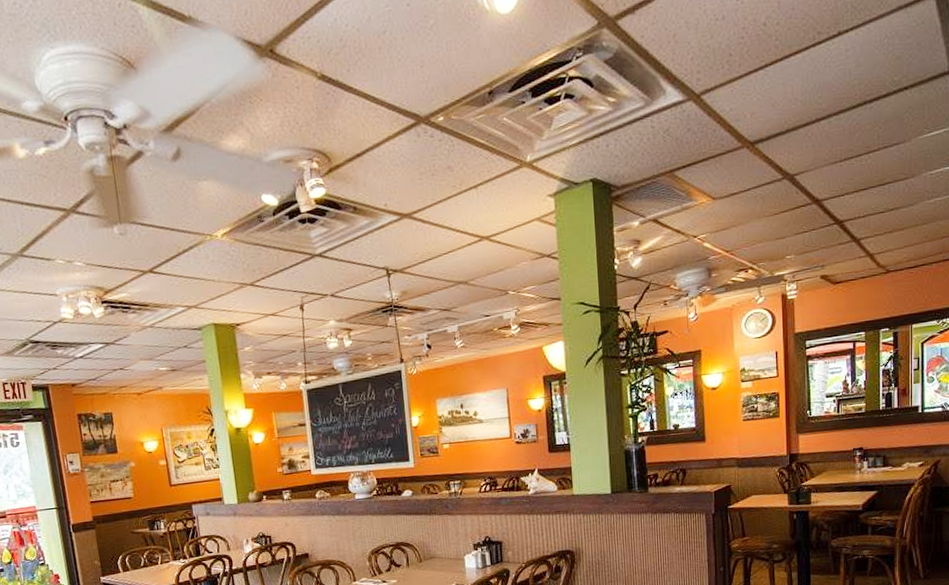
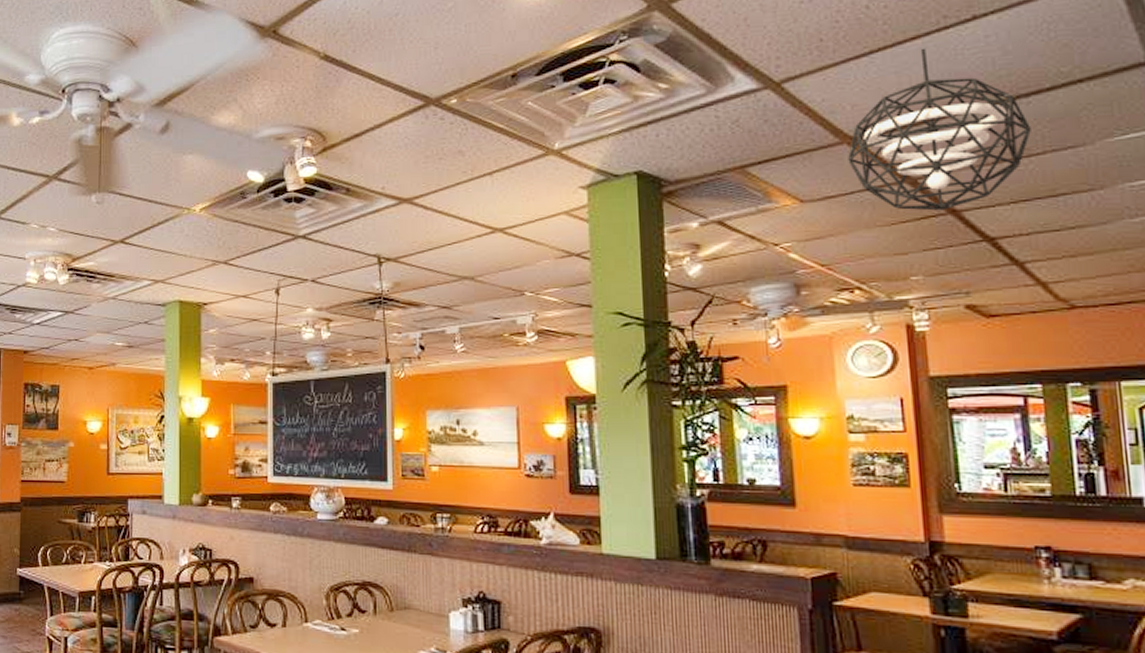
pendant light: none [747,61,871,202] -> present [848,48,1031,211]

